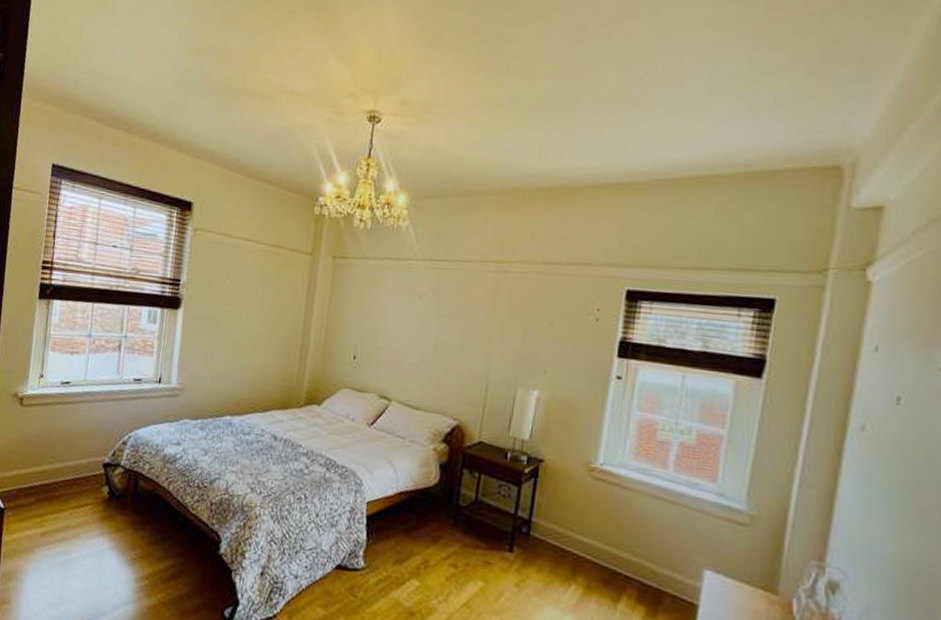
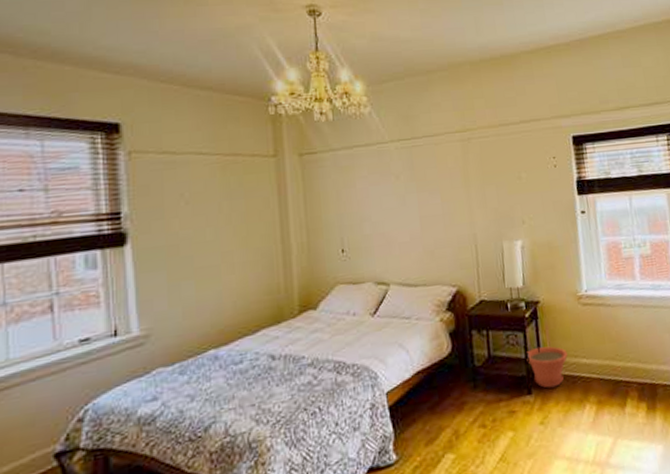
plant pot: none [515,507,563,554] -> present [526,346,568,388]

